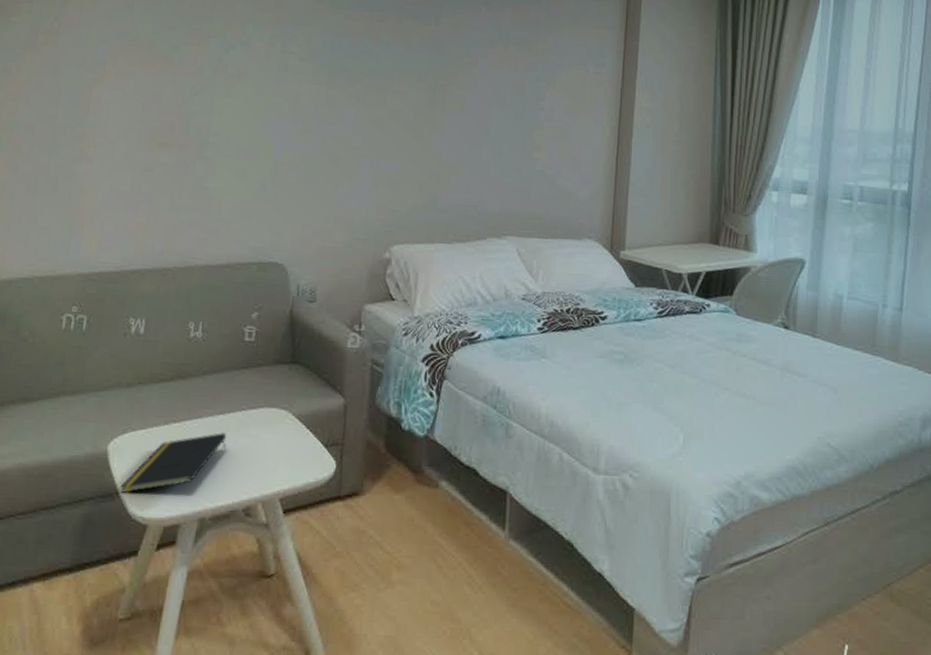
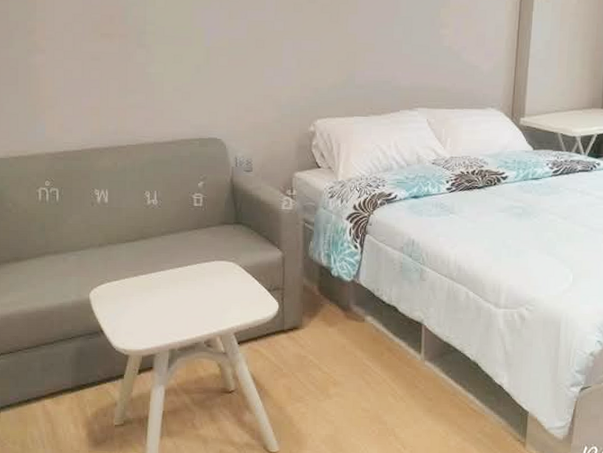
notepad: present [119,431,227,493] -> none [102,281,187,331]

